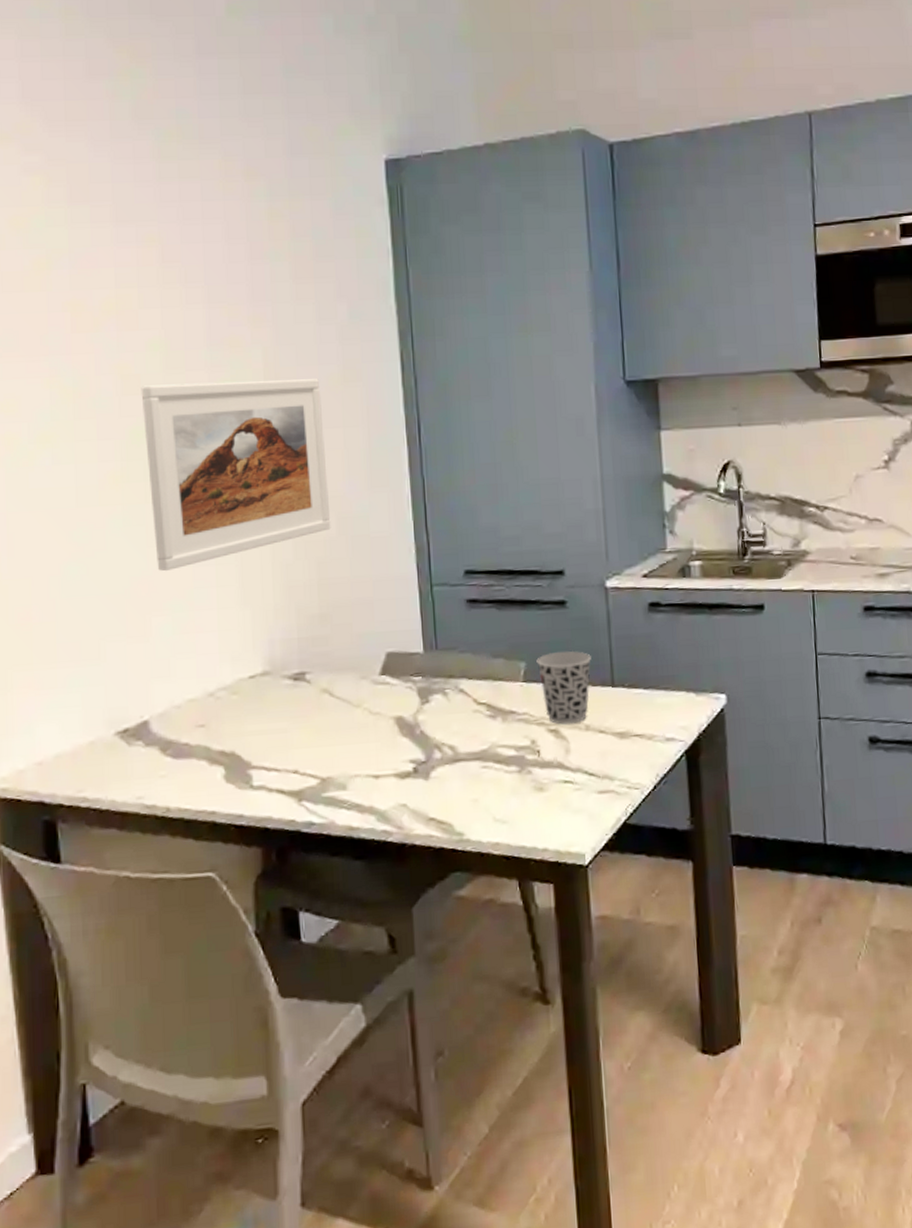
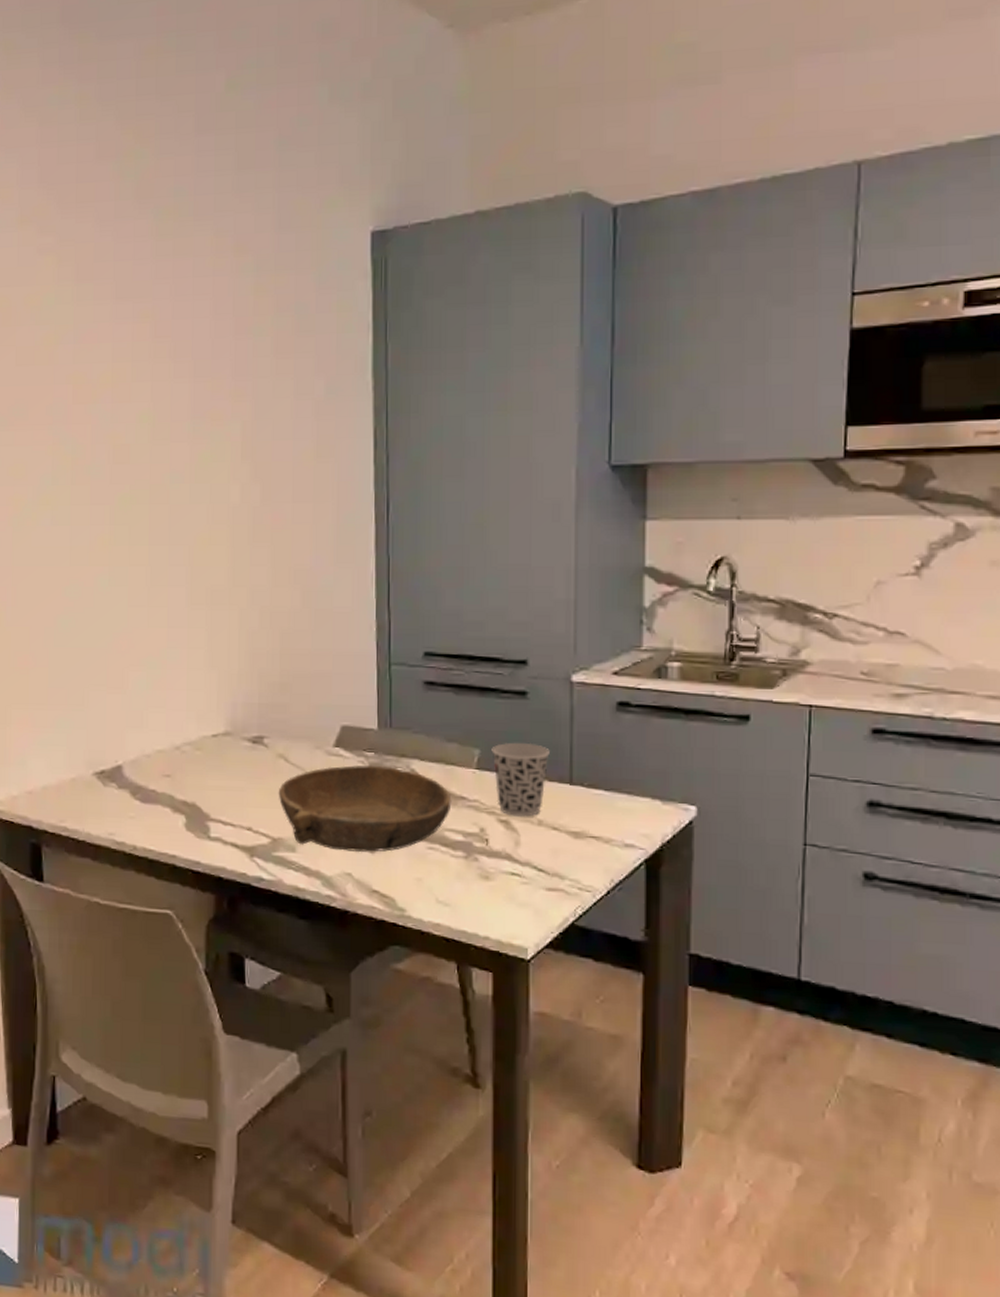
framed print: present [141,379,331,572] -> none [130,453,296,631]
bowl: none [324,689,502,782] -> present [278,765,452,853]

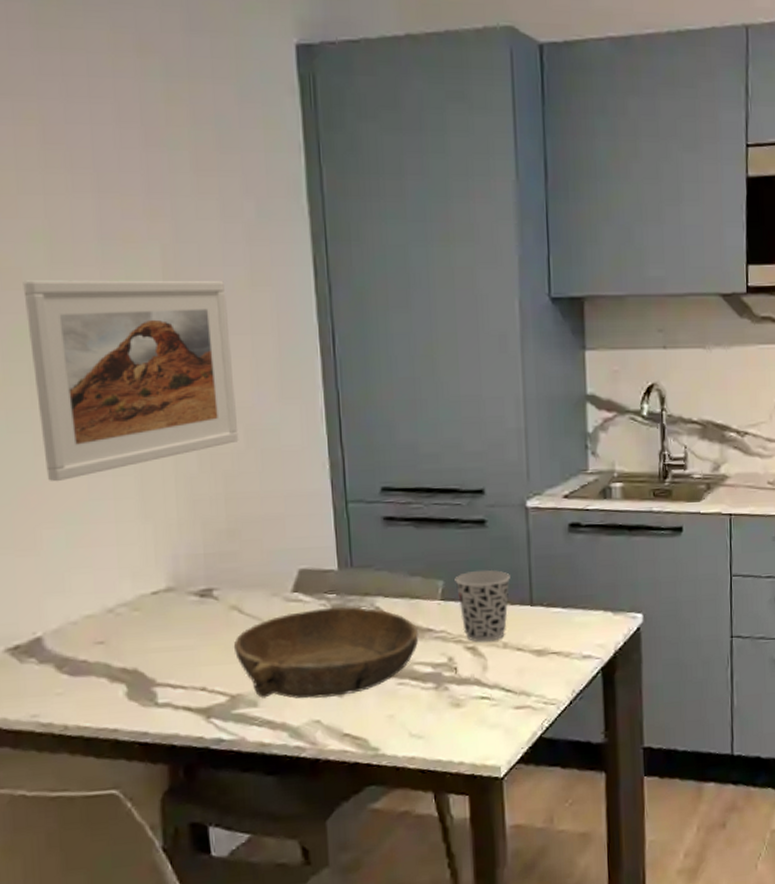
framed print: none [130,453,296,631] -> present [23,280,239,482]

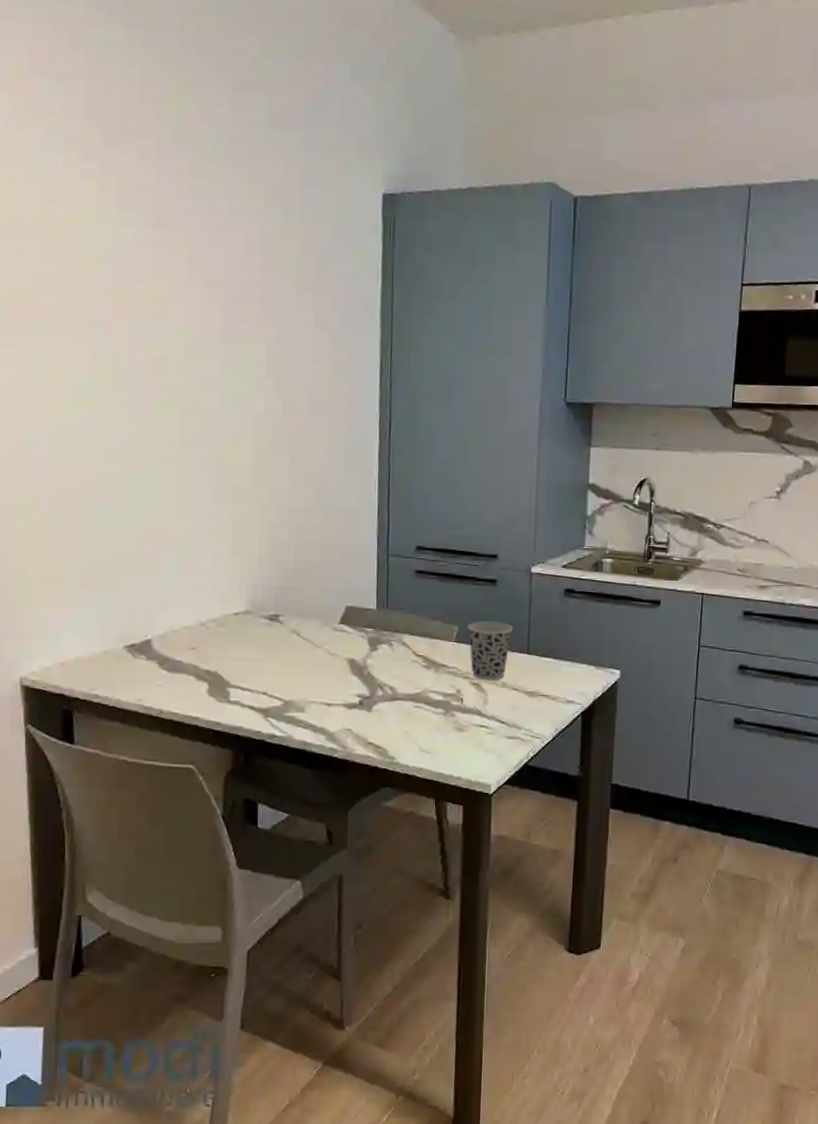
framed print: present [23,280,239,482] -> none [165,366,312,522]
bowl: present [233,607,419,699] -> none [290,639,435,712]

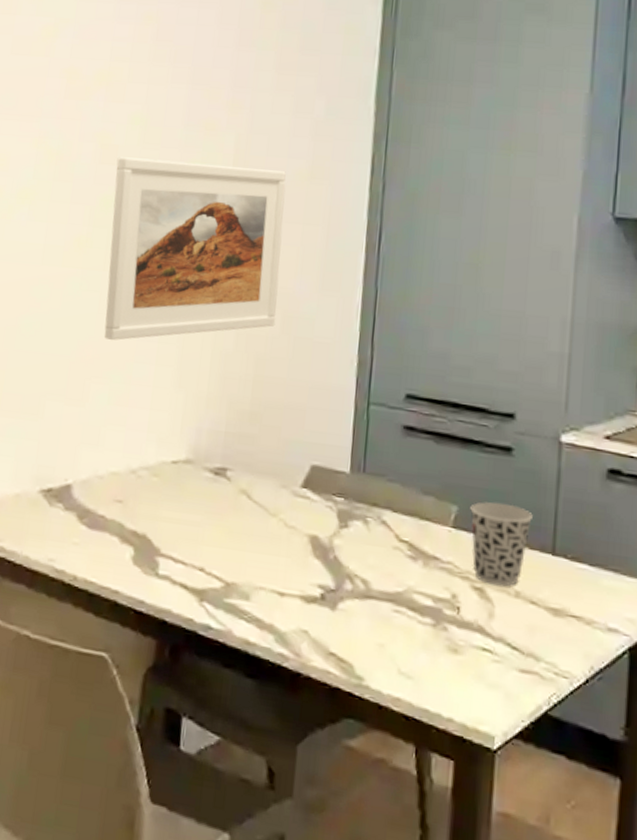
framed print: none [165,366,312,522] -> present [104,157,286,341]

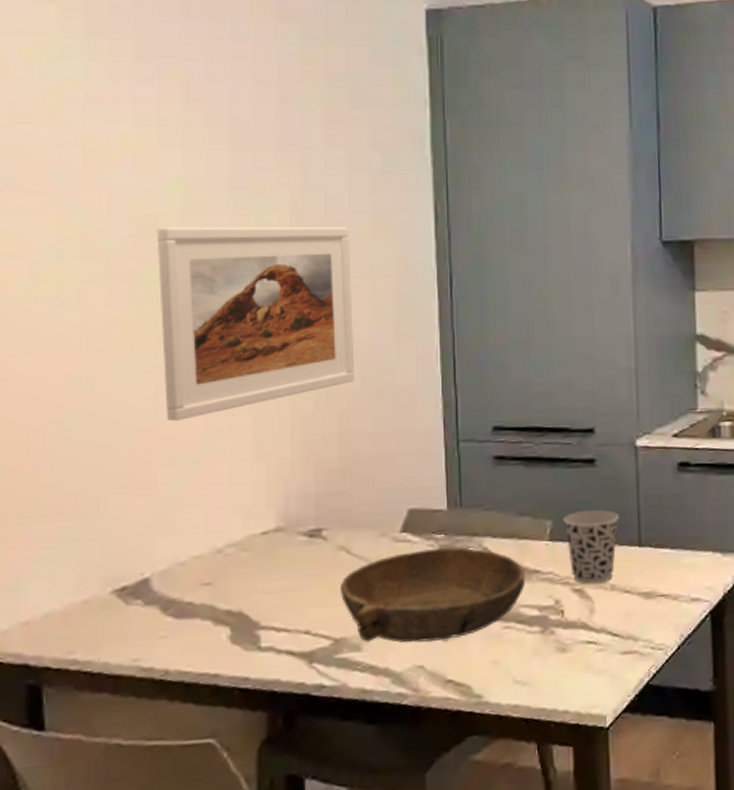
bowl: none [236,509,424,610] -> present [339,547,526,643]

